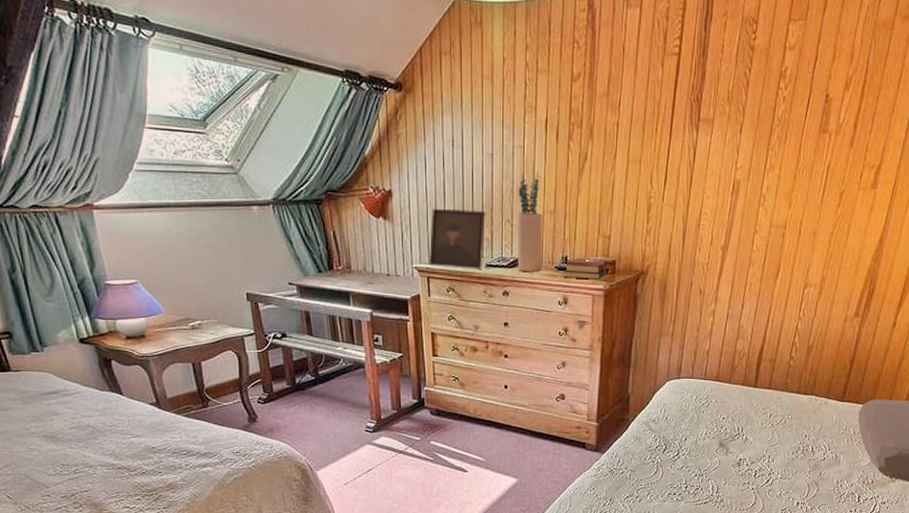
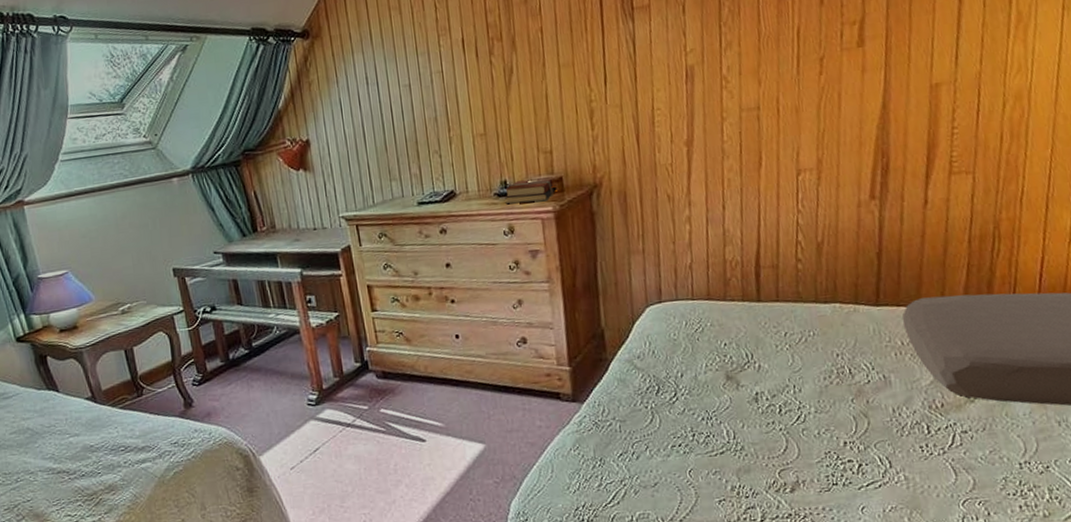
picture frame: present [428,208,486,269] -> none [353,145,415,213]
vase: present [517,170,543,273] -> none [442,93,480,205]

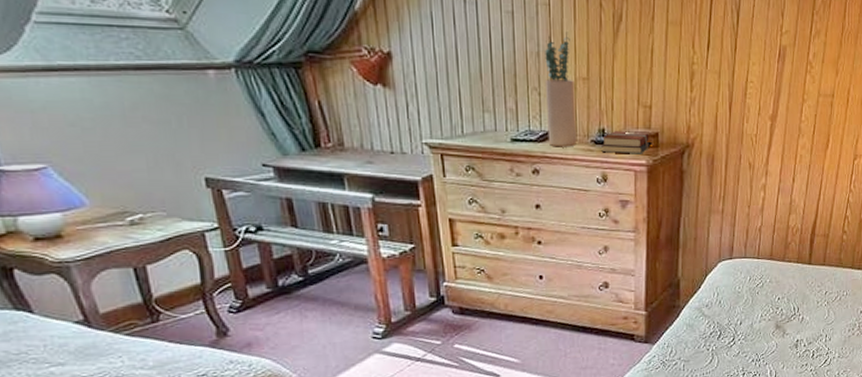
vase: none [442,93,480,205] -> present [544,31,576,147]

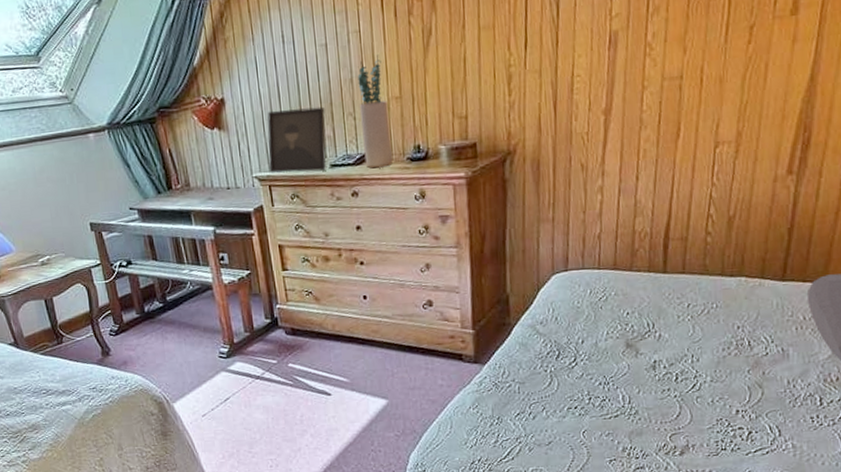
picture frame: none [441,73,508,144] -> present [267,106,327,173]
books: present [601,131,652,154] -> none [417,142,470,170]

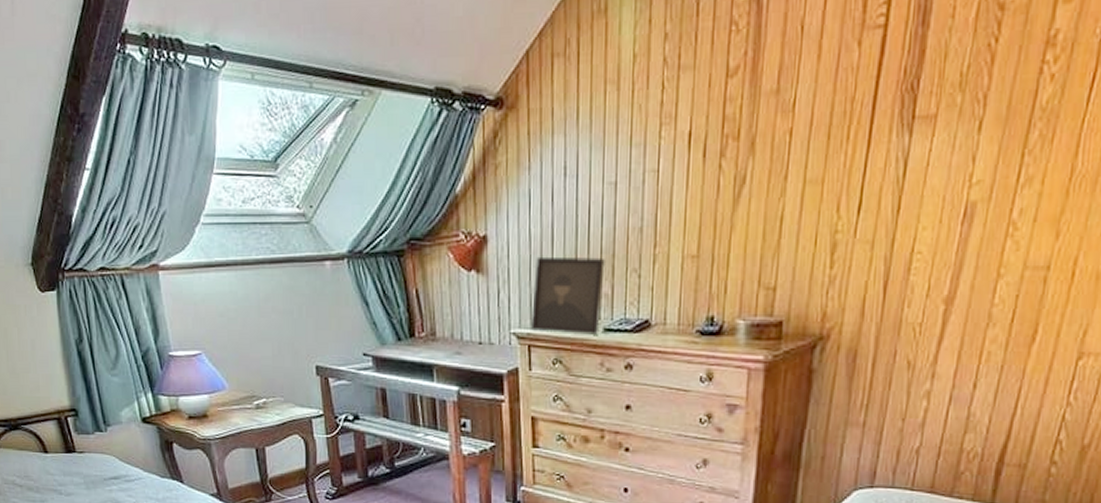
vase: present [357,54,393,169] -> none [645,201,681,339]

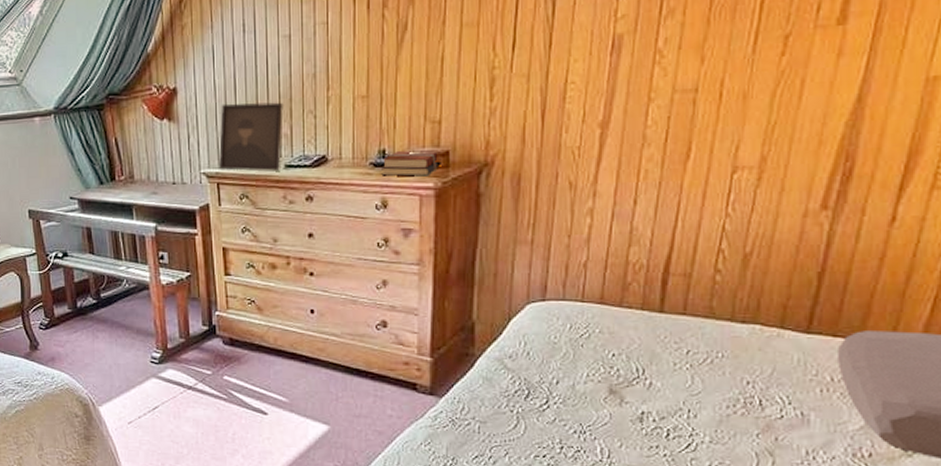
books: none [708,319,774,348] -> present [381,150,441,177]

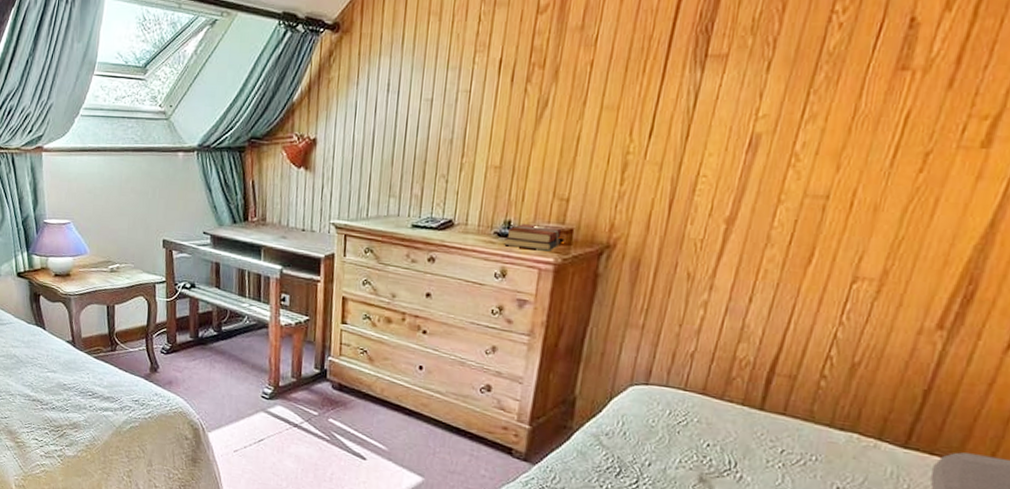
picture frame: present [218,102,283,171] -> none [348,159,418,230]

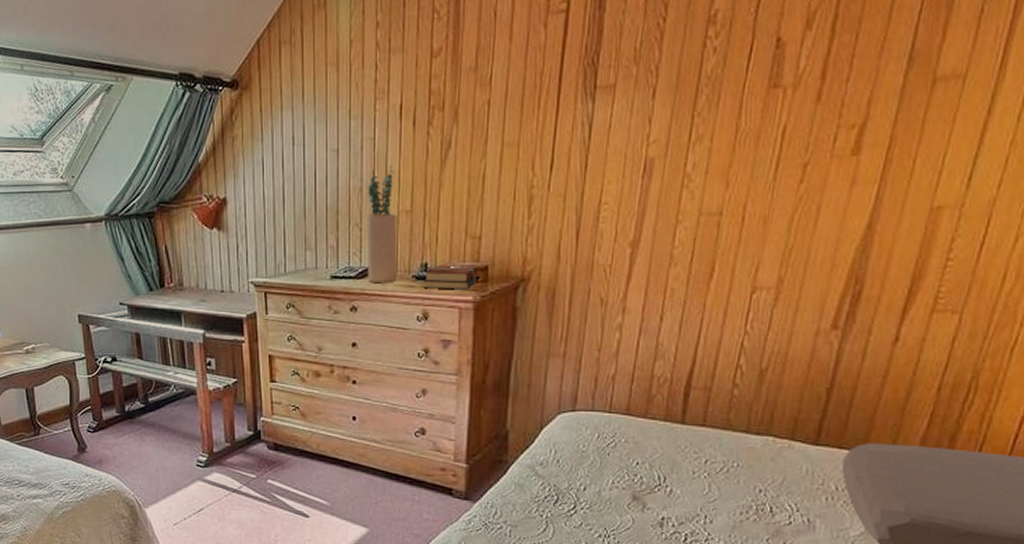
vase: none [448,118,487,238] -> present [366,164,397,284]

